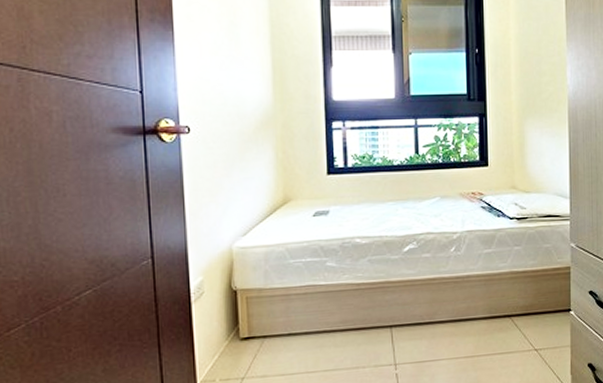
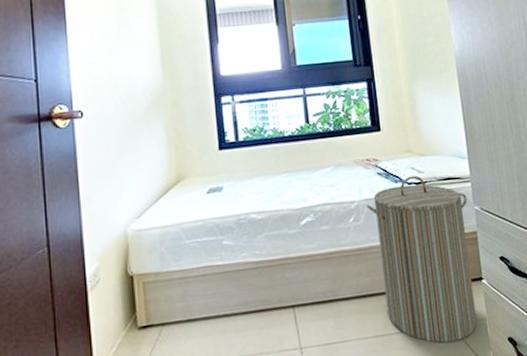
laundry hamper: none [467,211,565,366] -> present [366,175,477,344]

